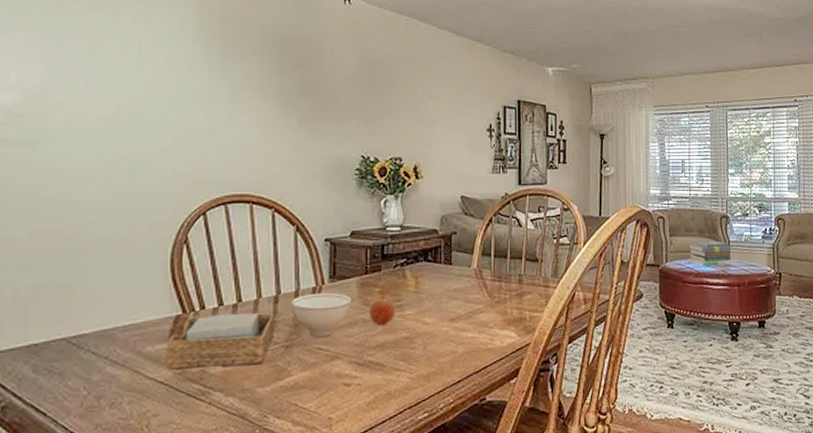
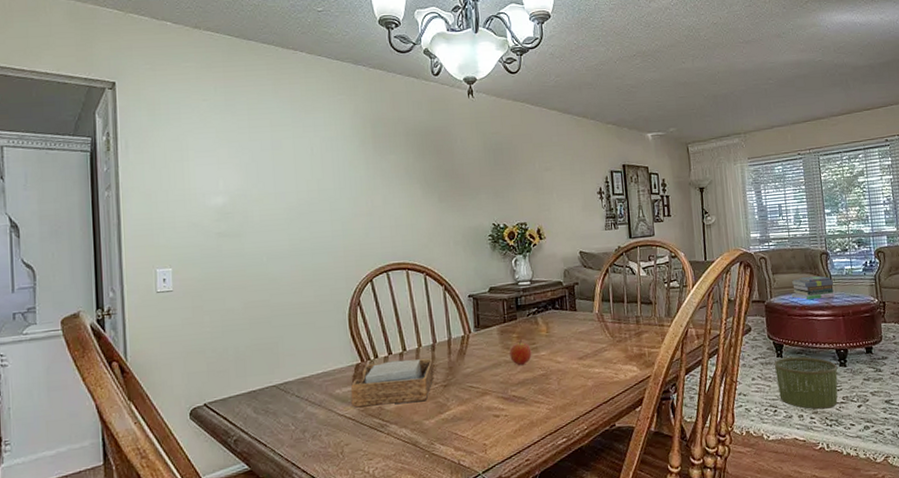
bowl: present [291,292,352,337] -> none [445,339,495,377]
basket: none [664,326,729,387] -> present [773,355,838,410]

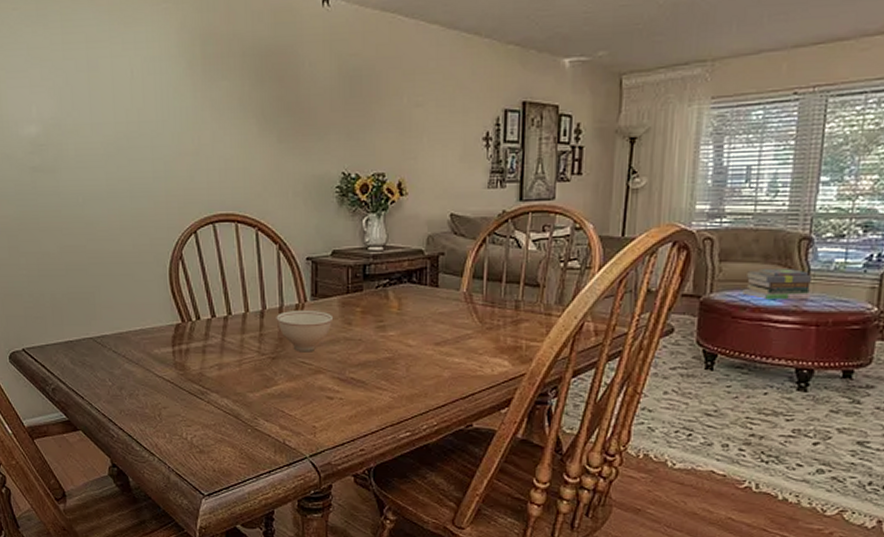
napkin holder: present [350,358,434,408] -> none [169,324,261,373]
bowl: none [445,339,495,377] -> present [276,309,334,351]
fruit: present [509,340,532,366] -> none [351,315,377,345]
basket: present [773,355,838,410] -> none [698,368,794,441]

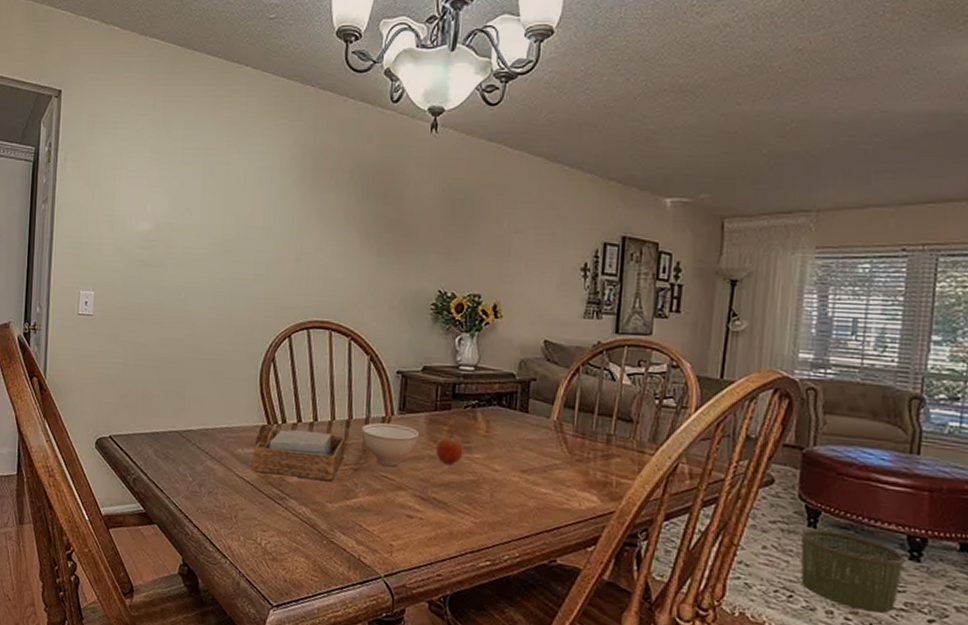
napkin holder: none [169,324,261,373] -> present [252,427,346,482]
fruit: none [351,315,377,345] -> present [436,434,464,466]
basket: none [698,368,794,441] -> present [800,527,905,613]
books: present [742,269,811,301] -> none [848,426,923,462]

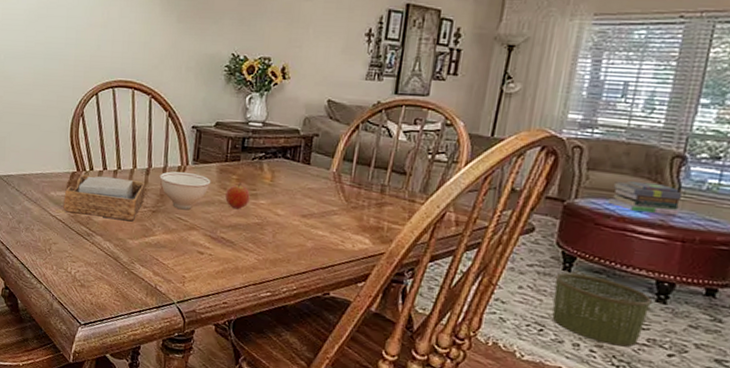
books: none [848,426,923,462] -> present [607,181,682,215]

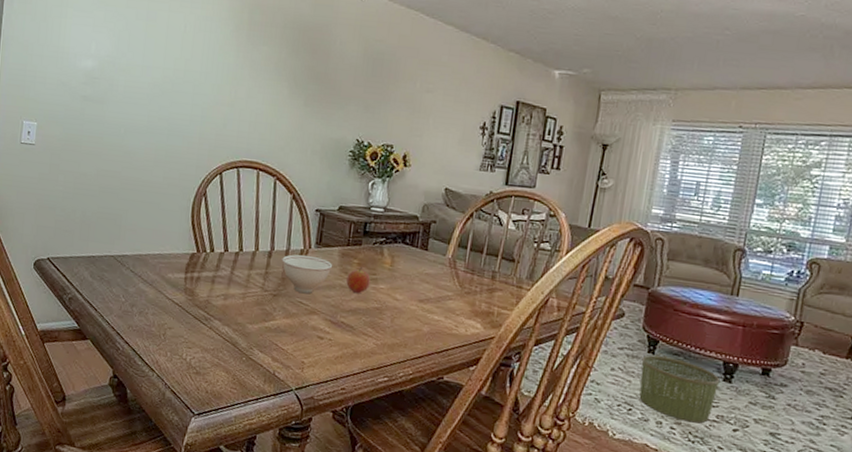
napkin holder: present [63,174,146,222] -> none [180,255,267,306]
books: present [607,181,682,215] -> none [684,271,742,302]

